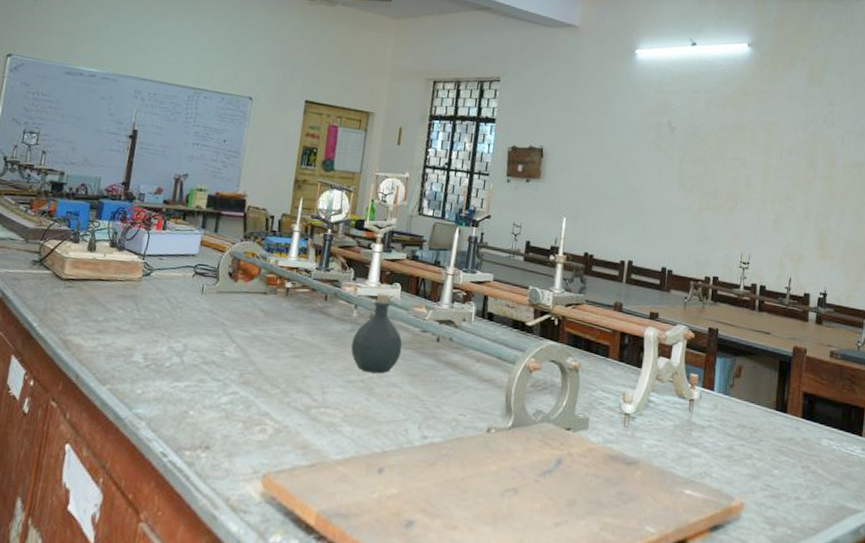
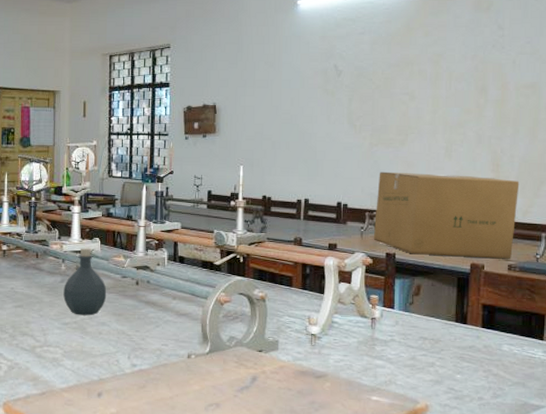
box: none [696,238,844,345] -> present [373,171,520,259]

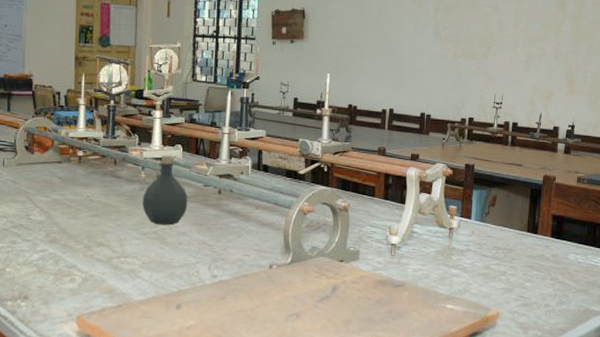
box: present [373,171,520,259] -> none [454,83,591,172]

